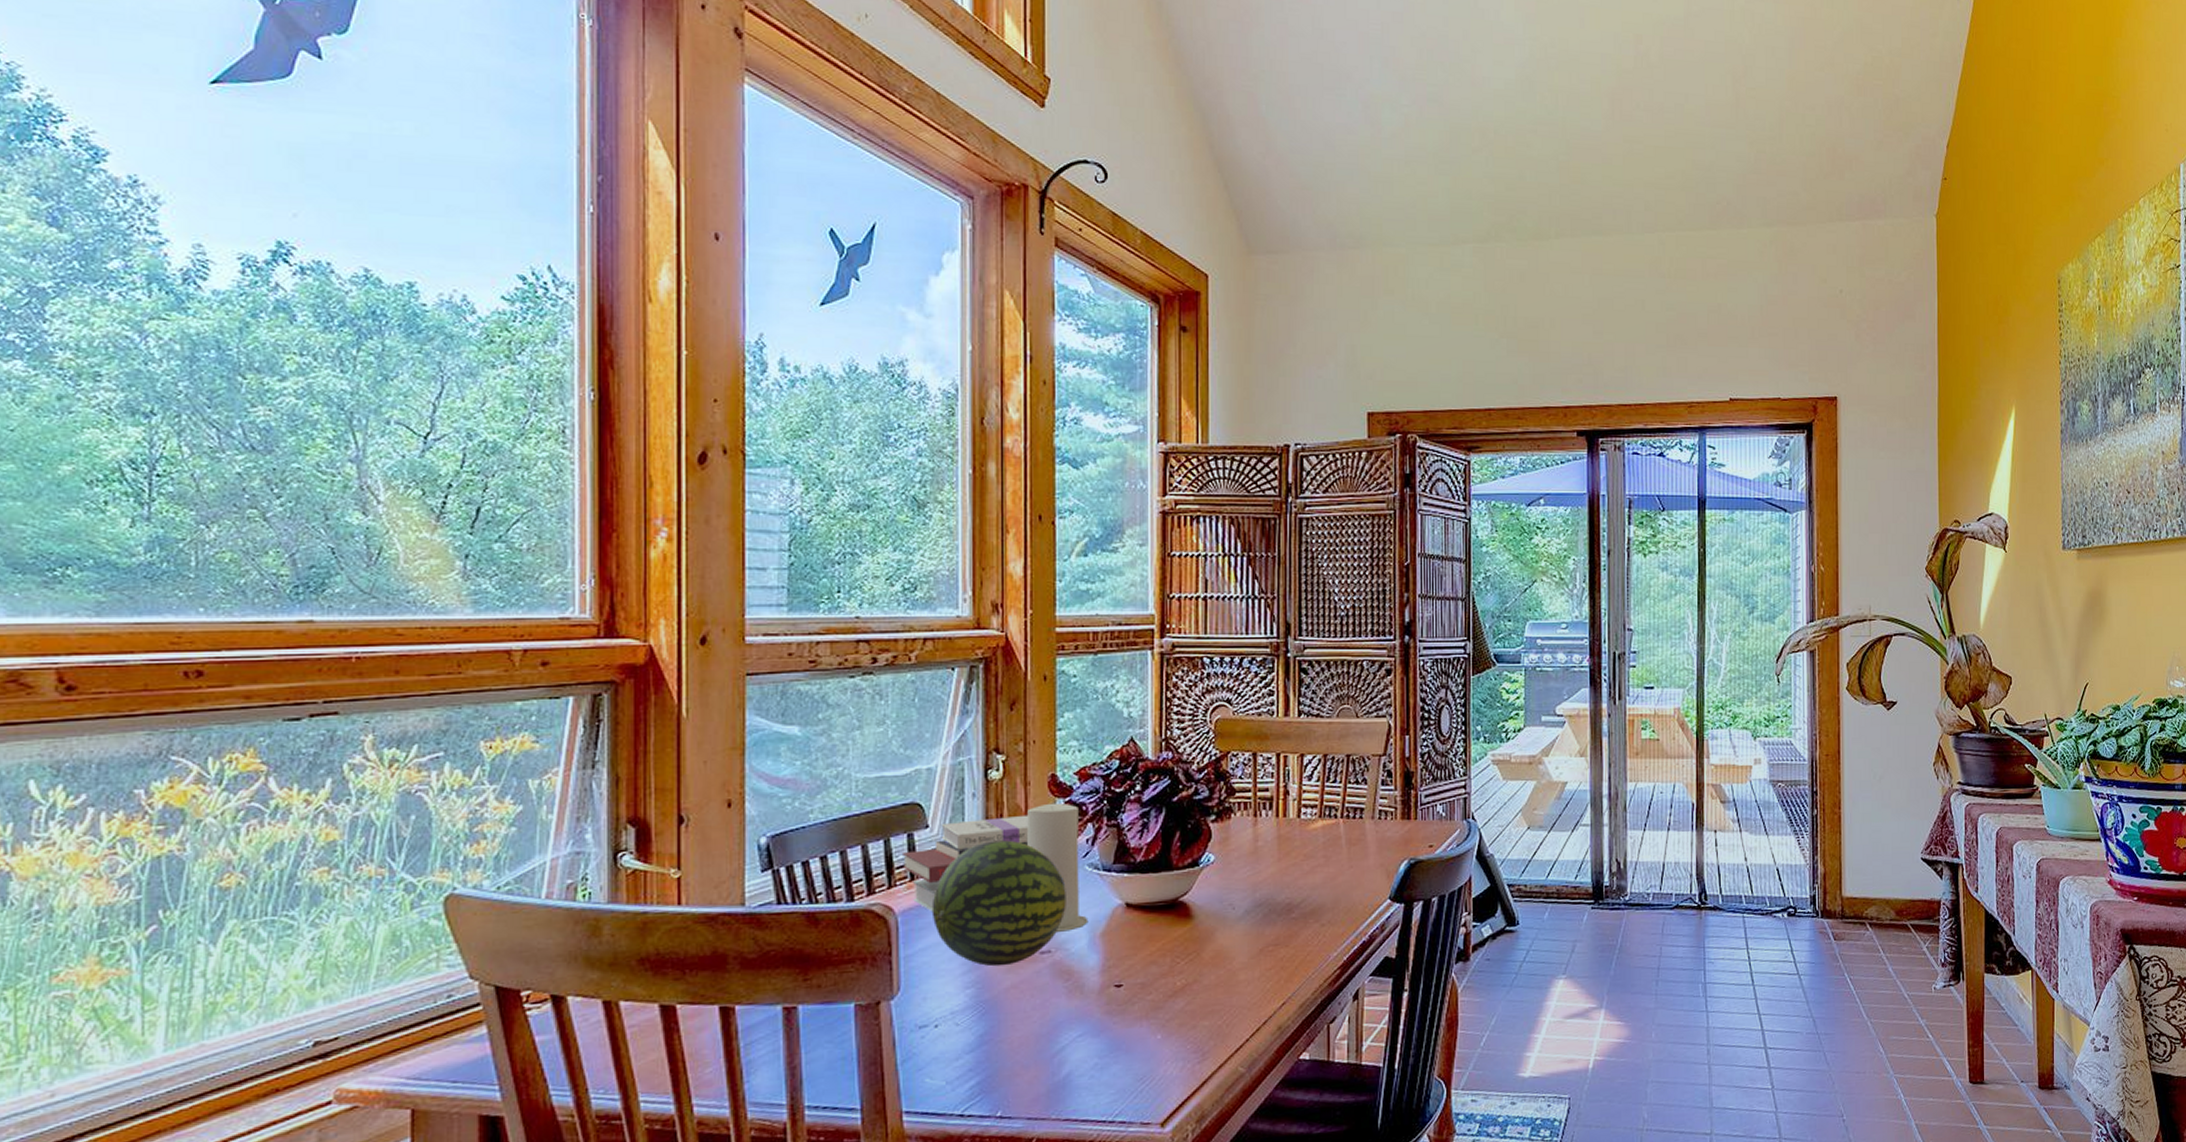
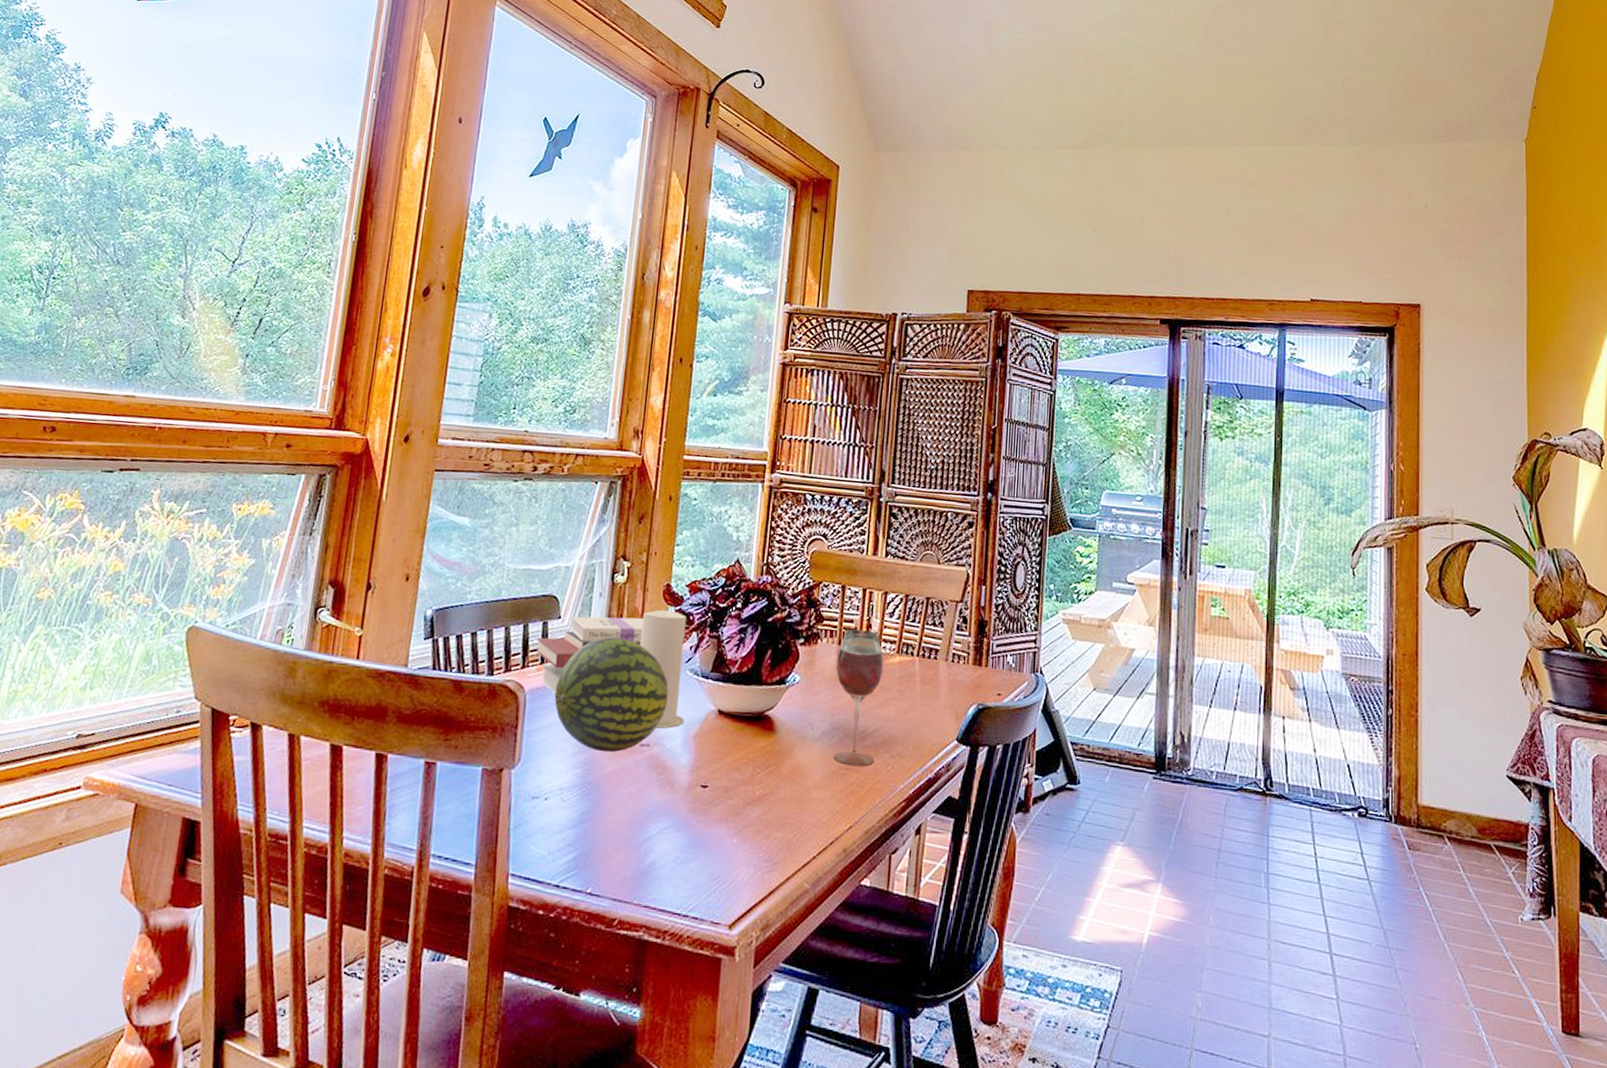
wineglass: none [1254,797,1306,941] -> present [834,629,884,767]

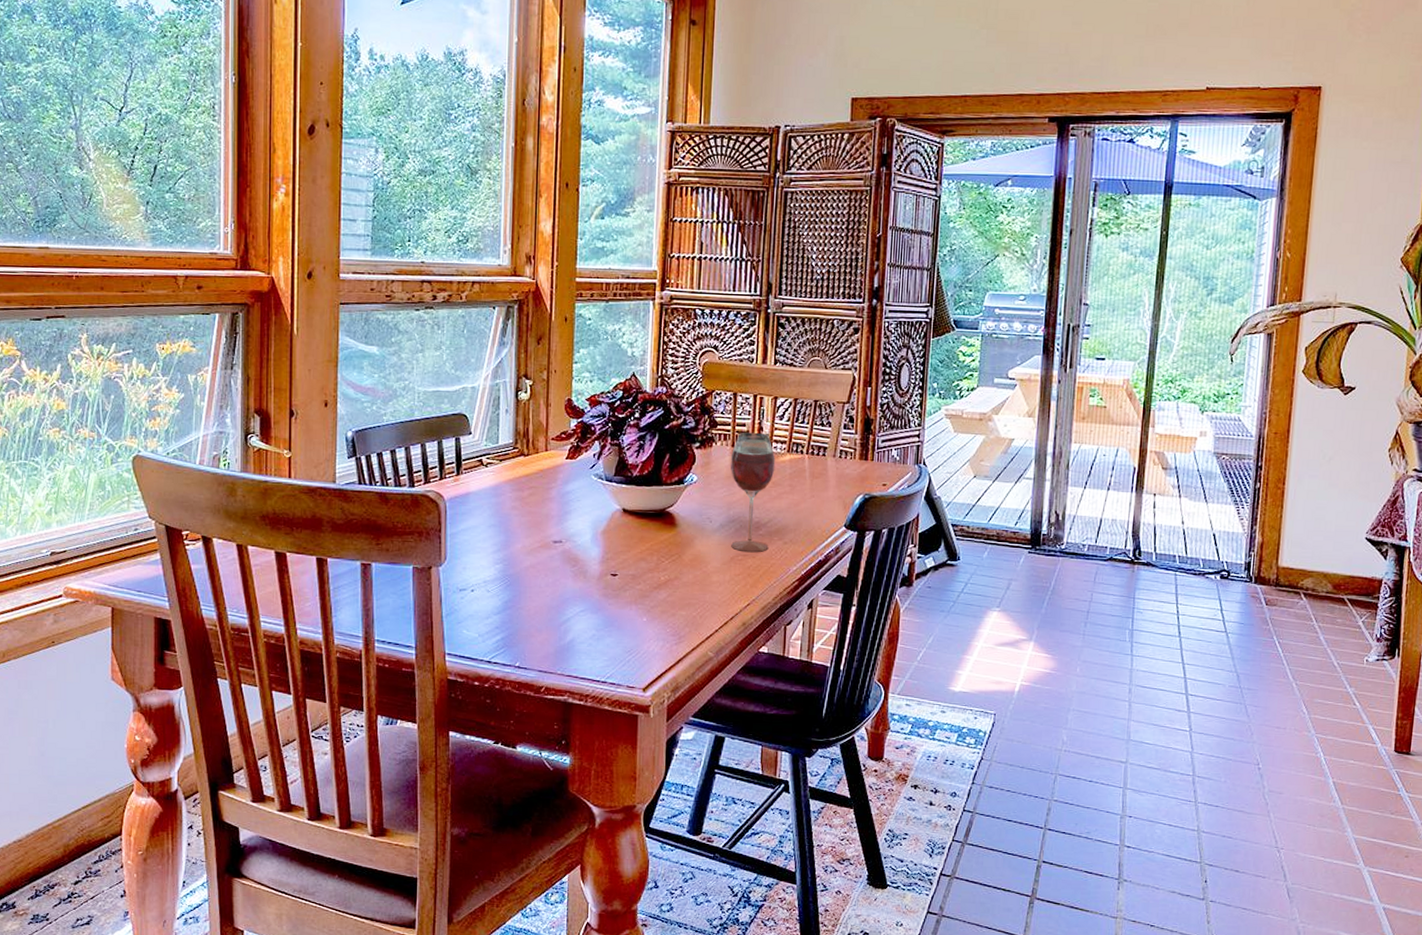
books: present [536,616,644,695] -> none [451,430,549,502]
fruit: present [554,637,669,753] -> none [472,449,576,549]
candle: present [639,609,687,729] -> none [546,422,593,527]

